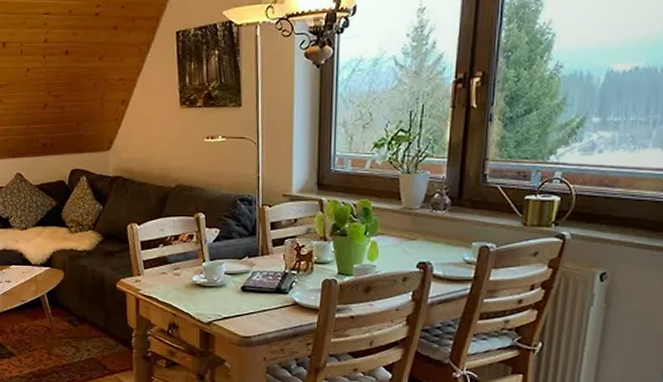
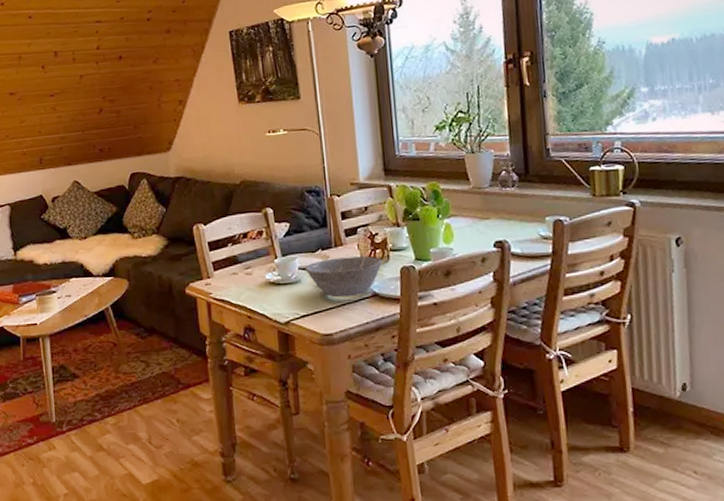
bowl: none [230,266,306,304] -> present [305,256,382,298]

